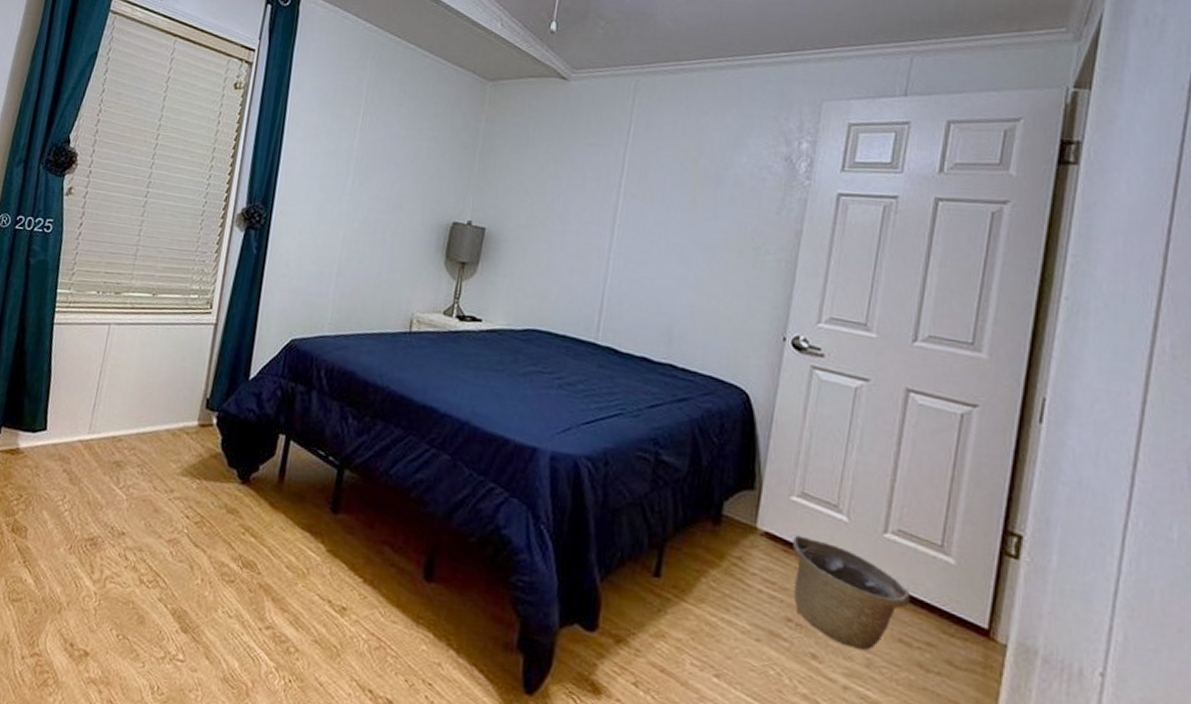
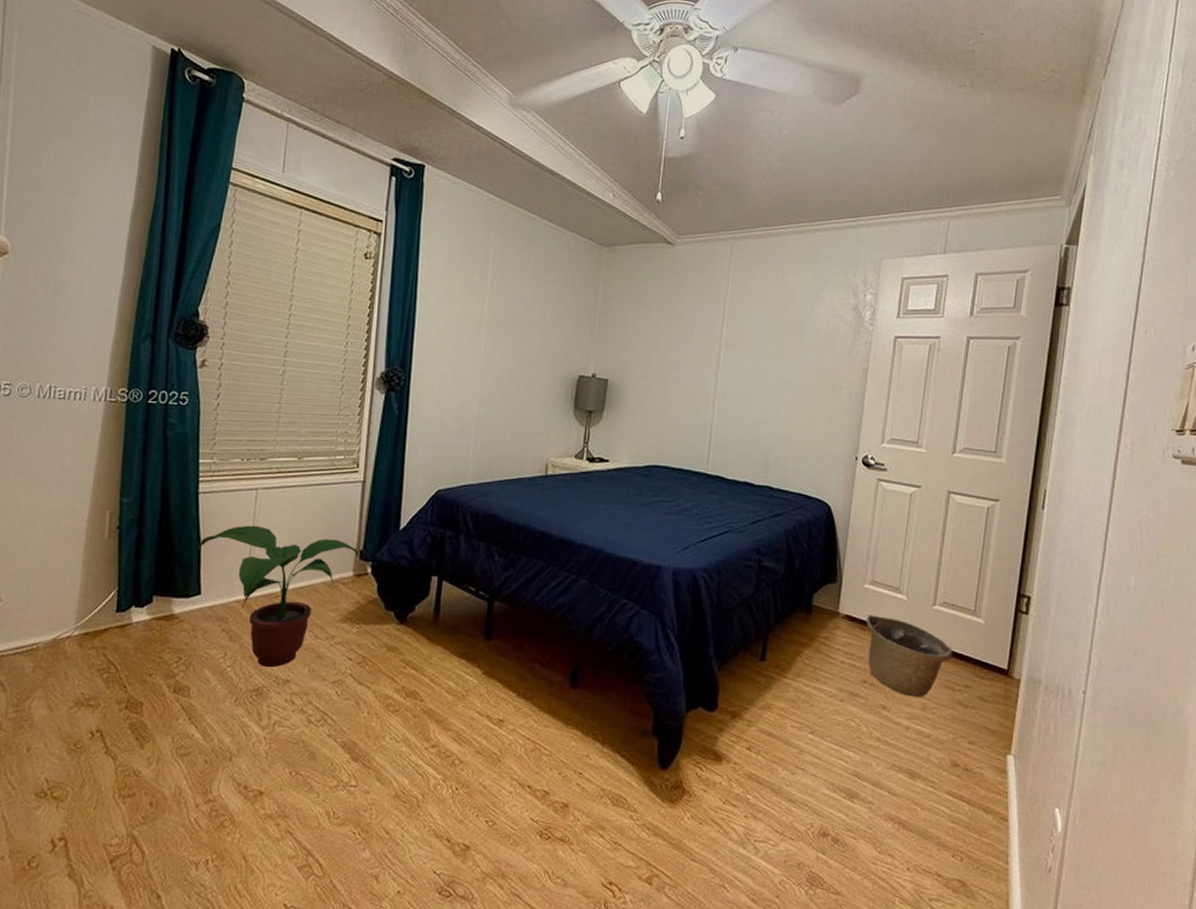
potted plant: none [47,361,206,517] -> present [197,525,359,668]

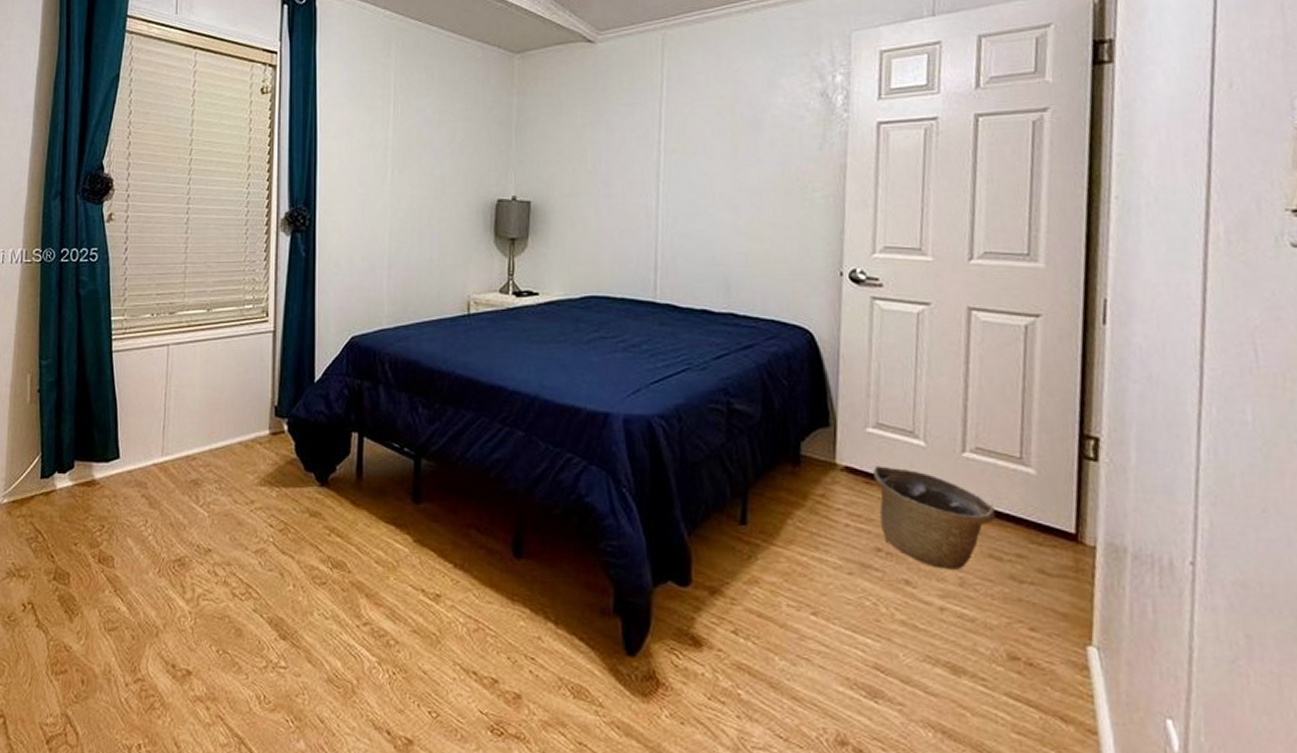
potted plant: present [197,525,359,668] -> none [114,383,274,536]

